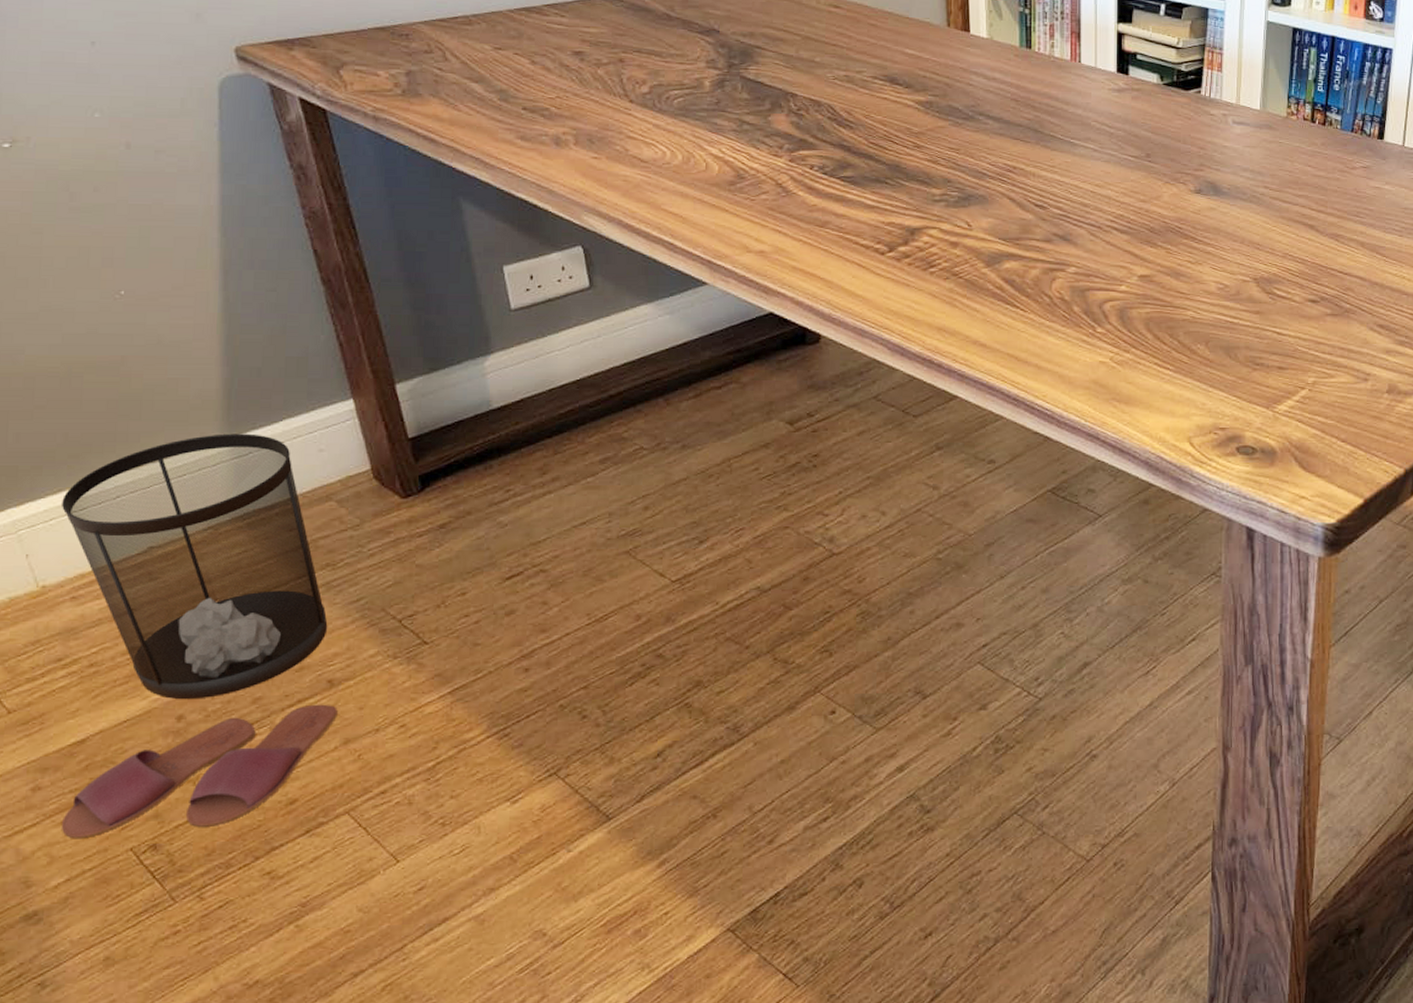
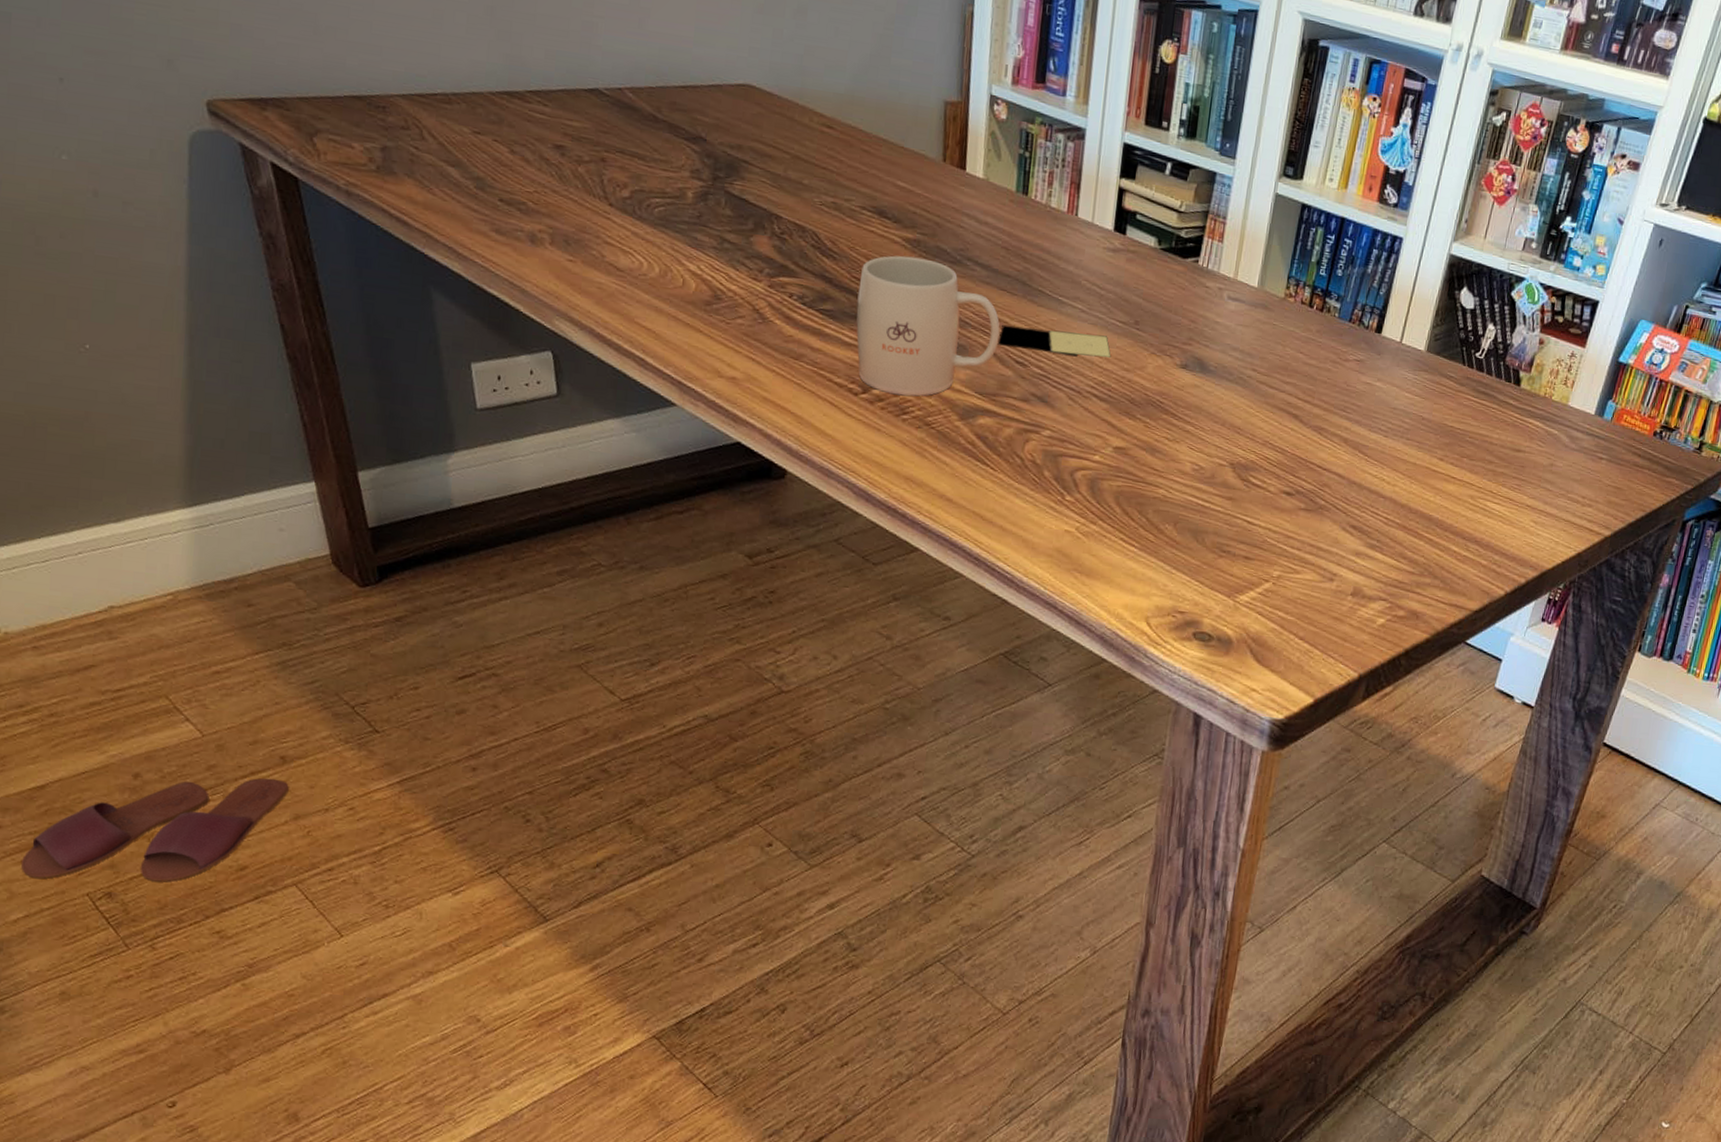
waste bin: present [62,433,328,700] -> none [24,501,282,760]
mug: none [876,117,1017,250] -> present [856,255,1001,397]
sticky notes: none [1016,171,1127,194] -> present [997,324,1111,358]

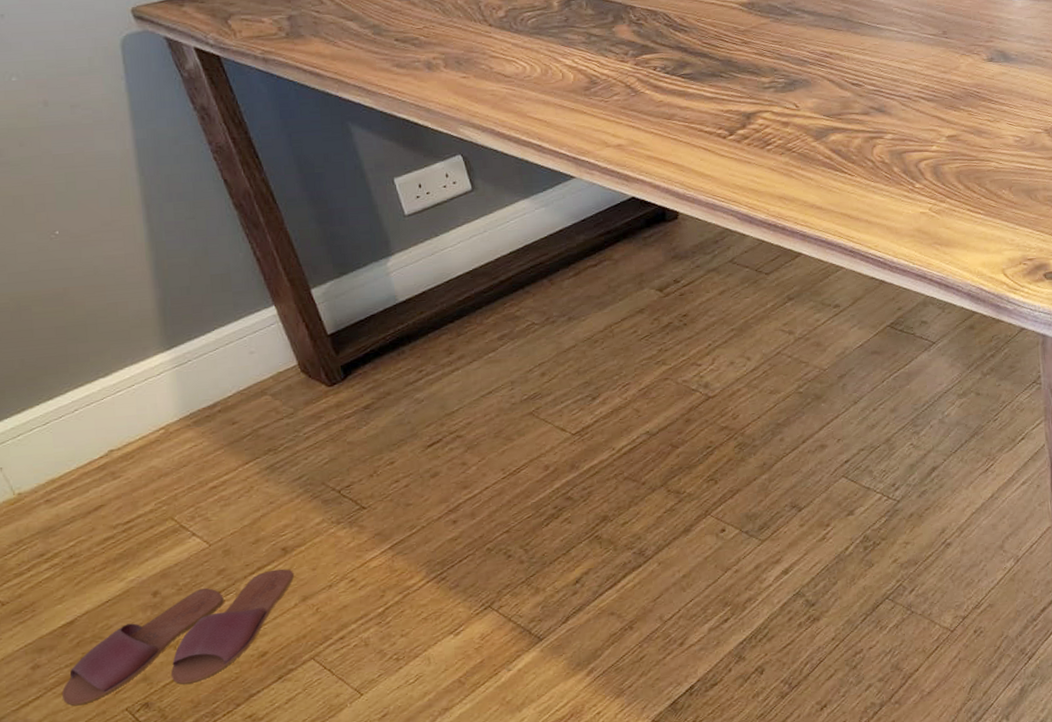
mug: present [856,255,1001,397] -> none [709,16,835,132]
sticky notes: present [997,324,1111,358] -> none [833,48,929,73]

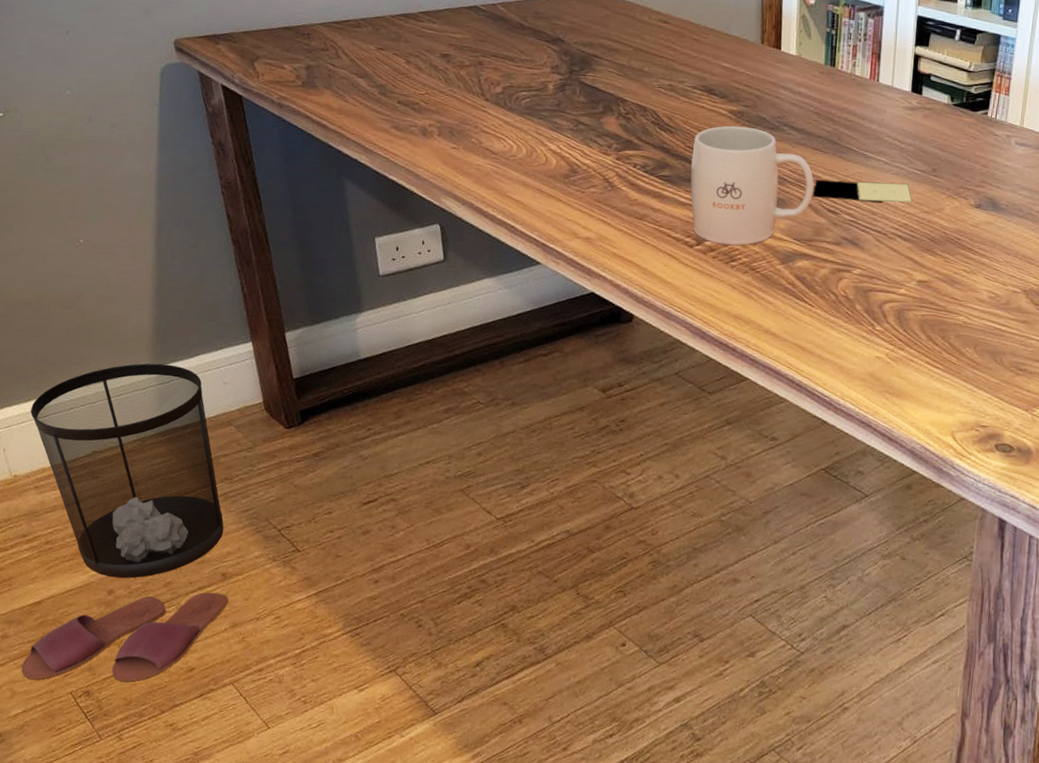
waste bin: none [26,344,276,578] -> present [31,363,224,579]
mug: none [709,16,835,132] -> present [690,125,814,246]
sticky notes: none [833,48,929,73] -> present [812,179,913,203]

